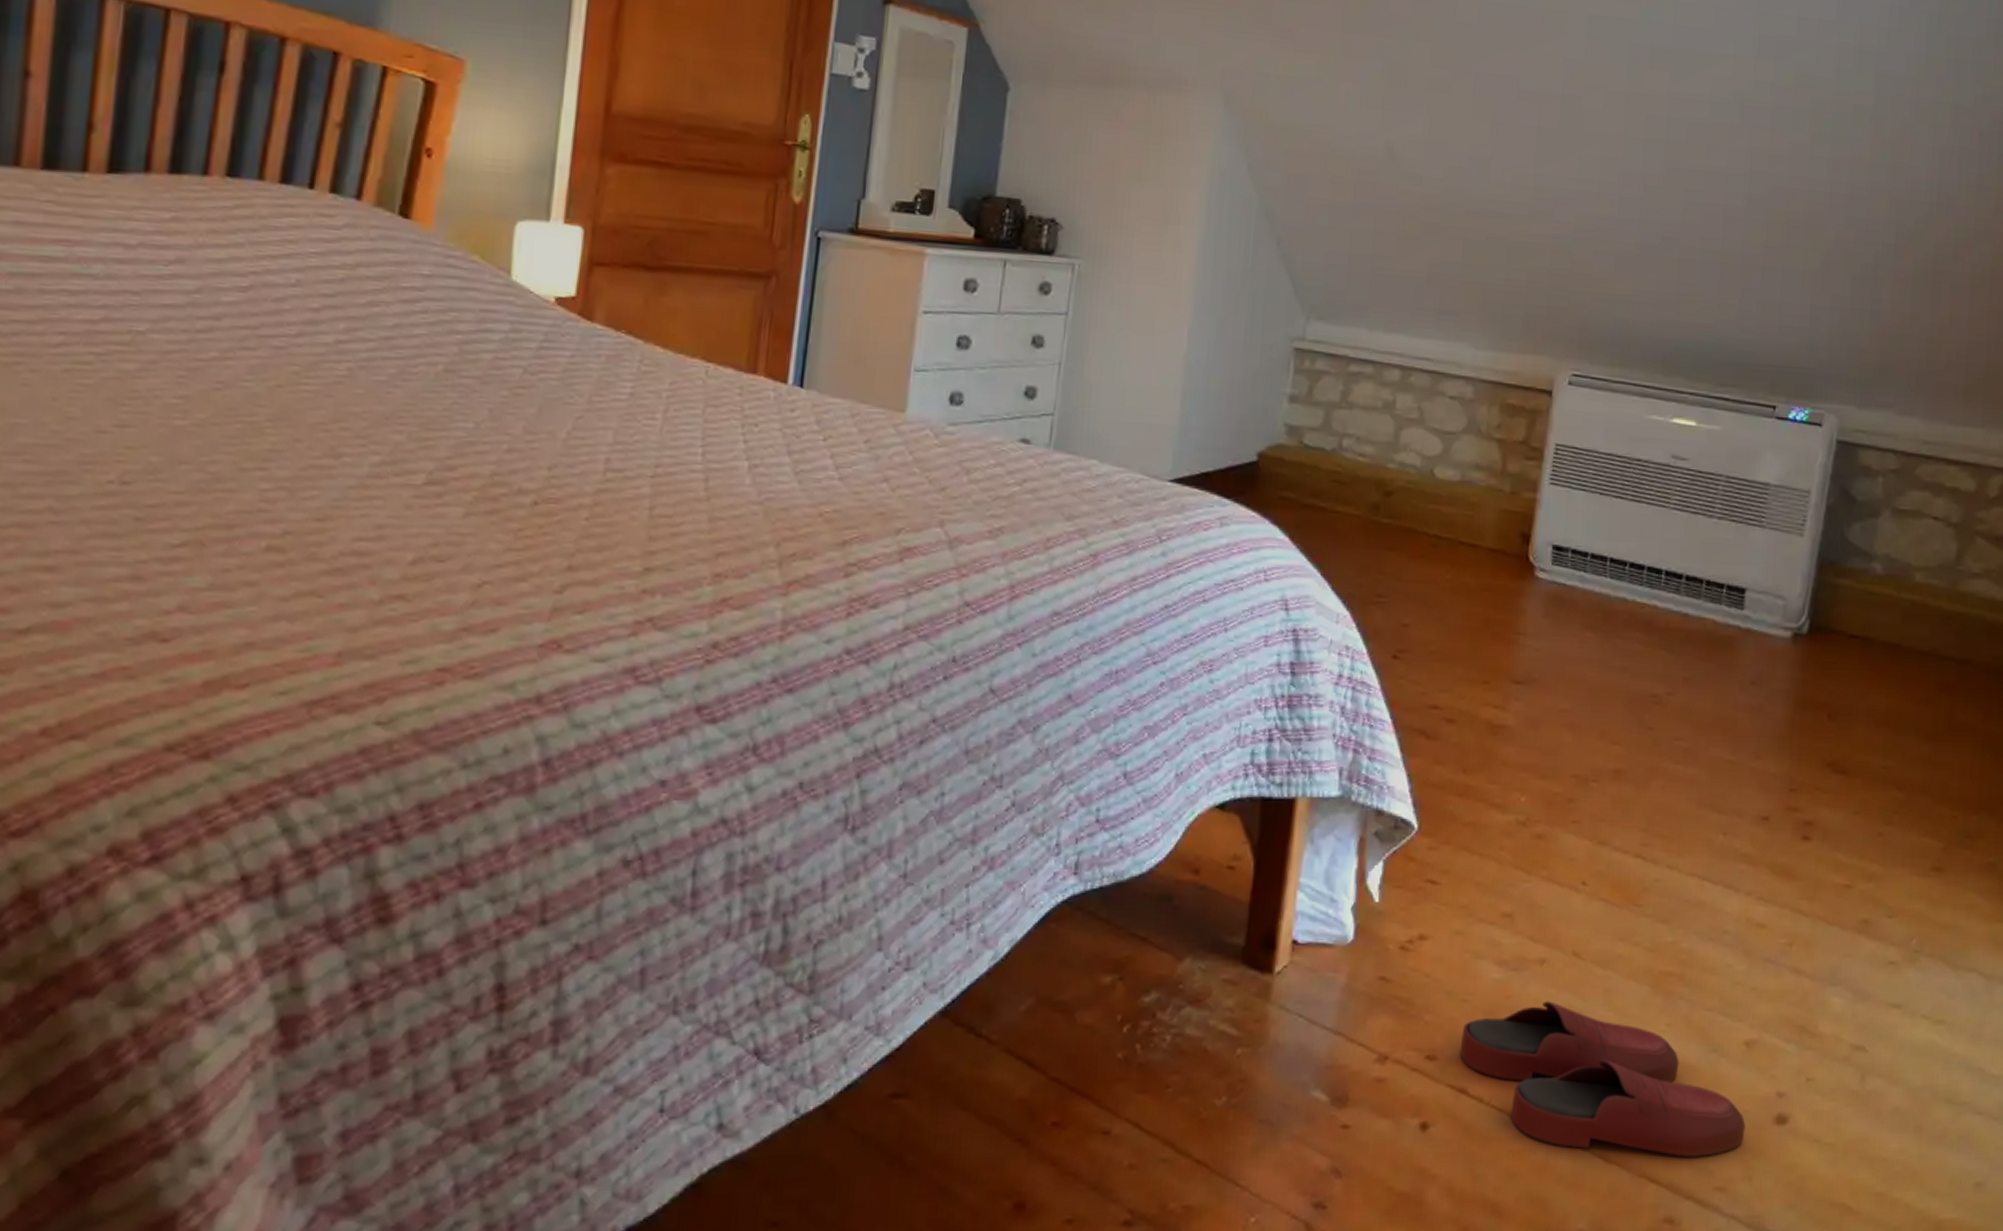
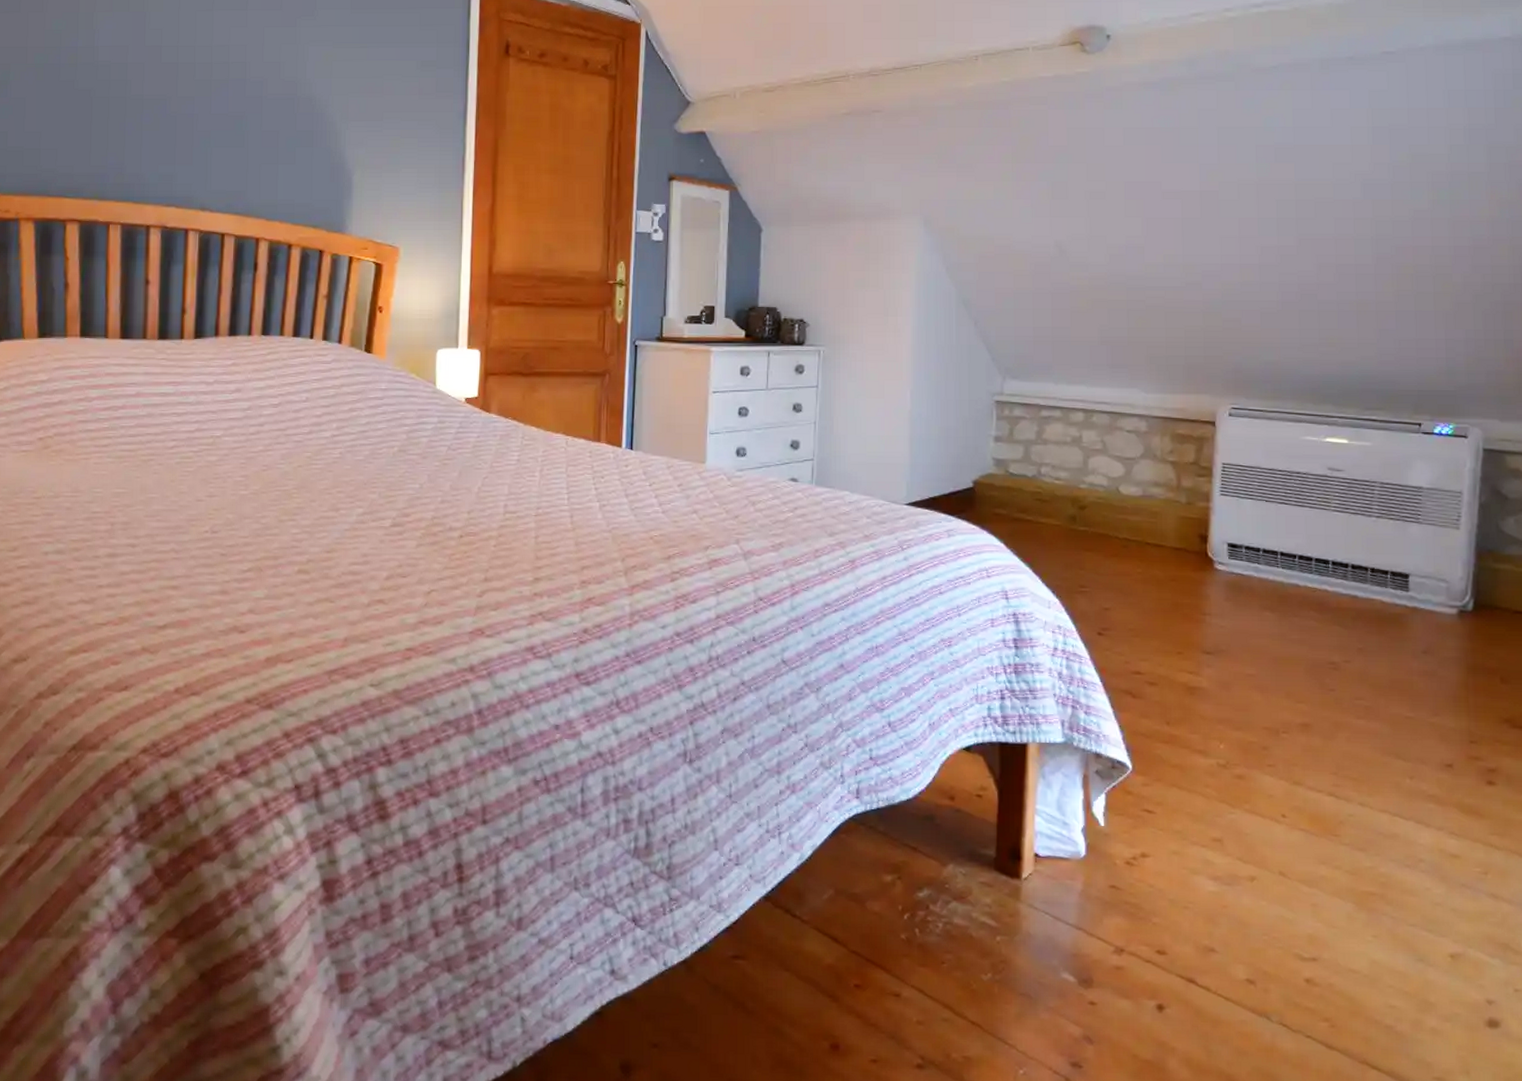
slippers: present [1459,1001,1746,1157] -> none [1185,911,1458,1050]

